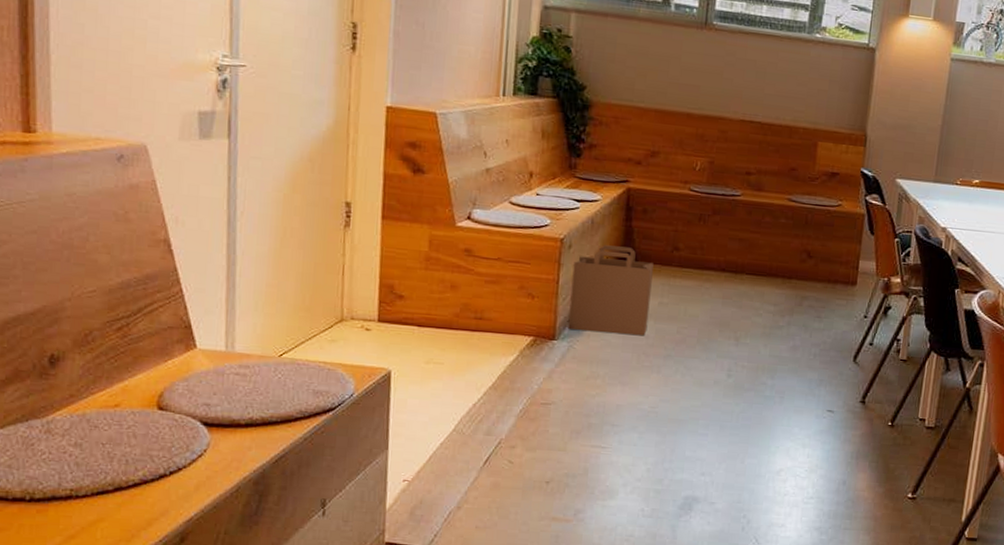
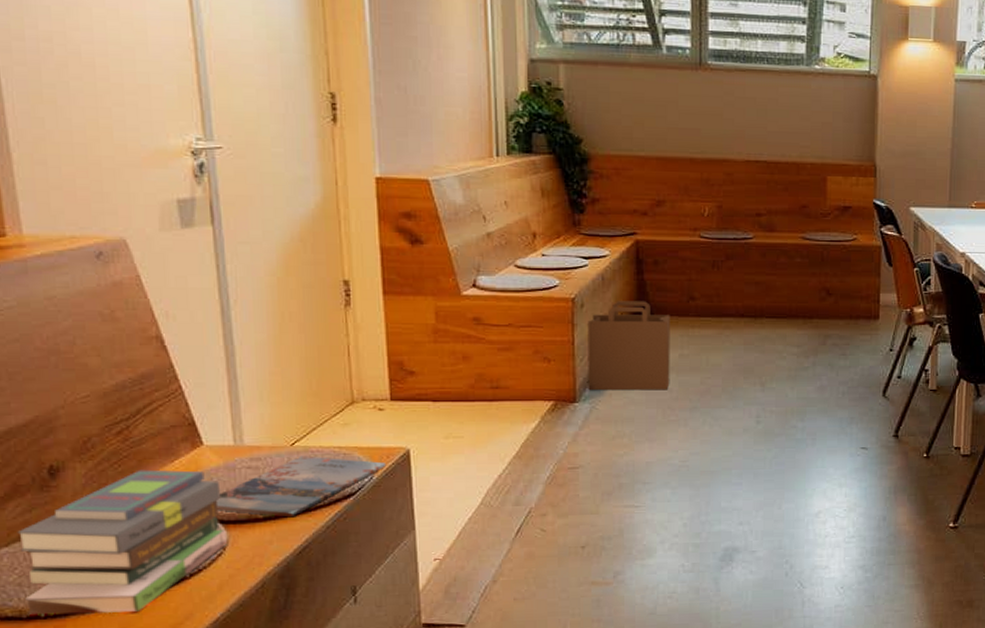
books: none [13,366,209,504] -> present [17,469,227,615]
magazine: none [202,367,368,426] -> present [215,455,387,518]

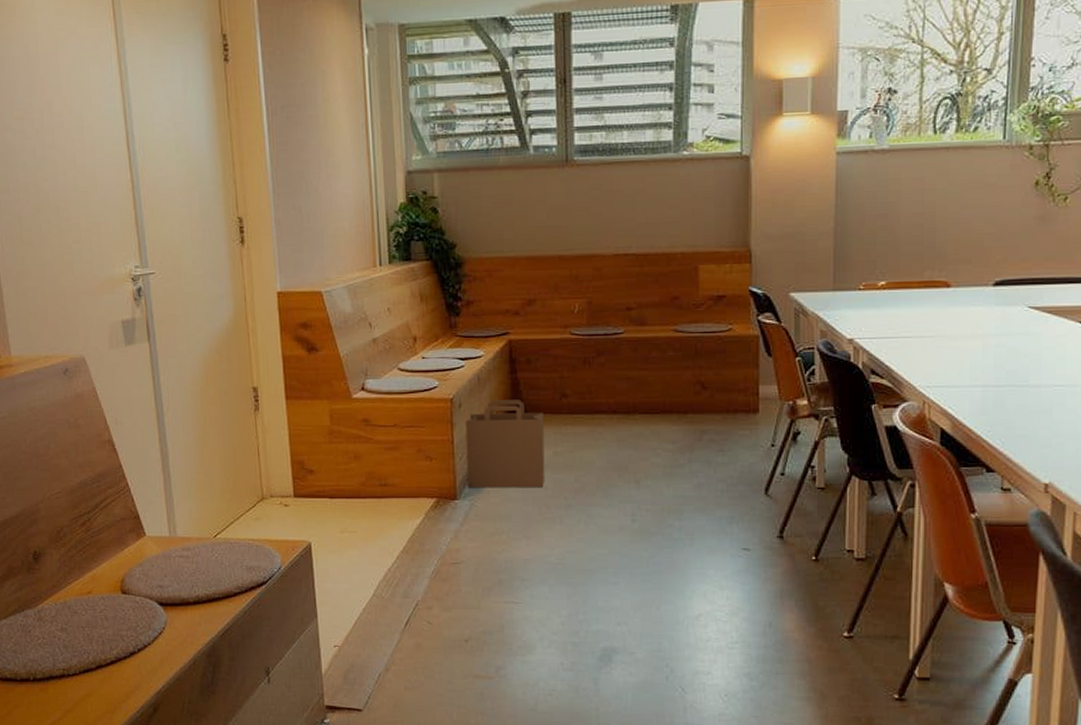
books: present [17,469,227,615] -> none [12,556,166,680]
magazine: present [215,455,387,518] -> none [156,547,292,602]

